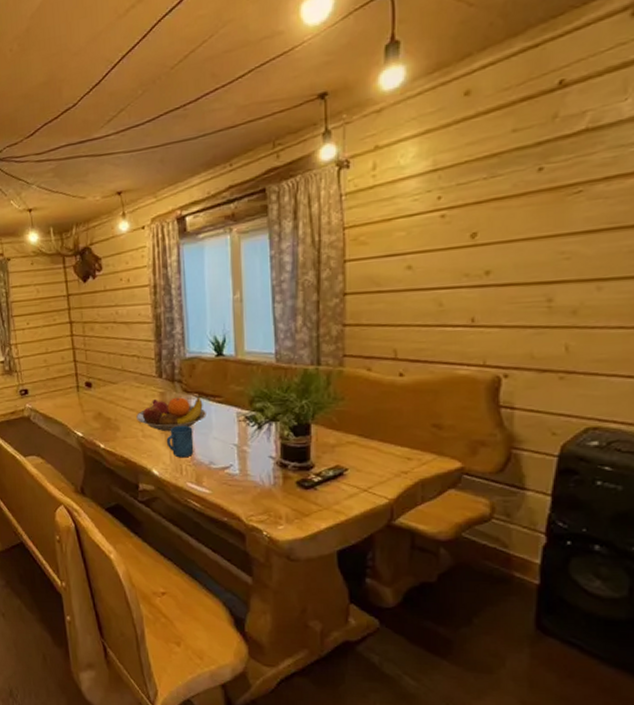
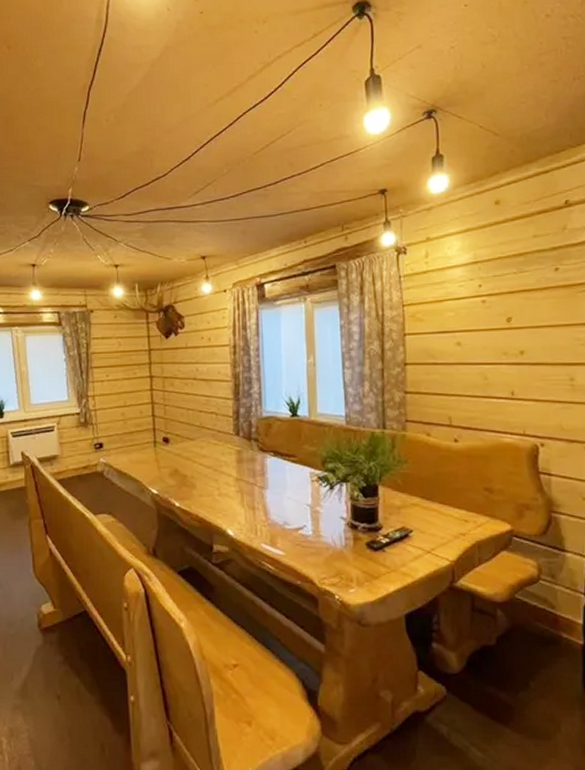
fruit bowl: present [136,396,206,432] -> none [213,455,281,491]
mug: present [166,425,194,458] -> none [242,484,269,518]

